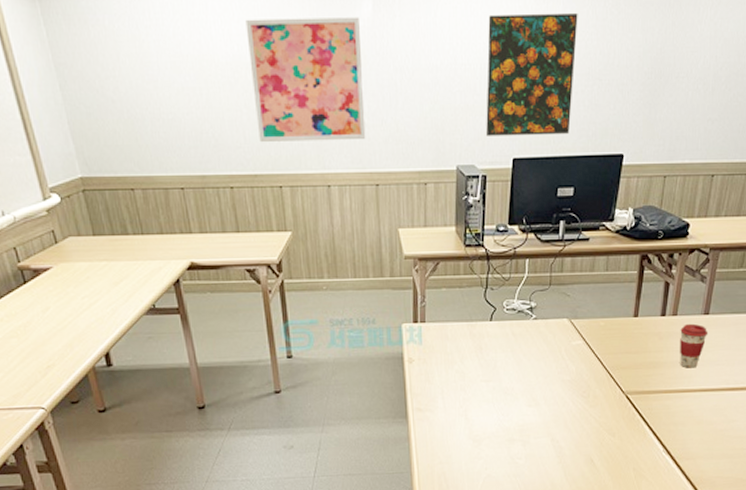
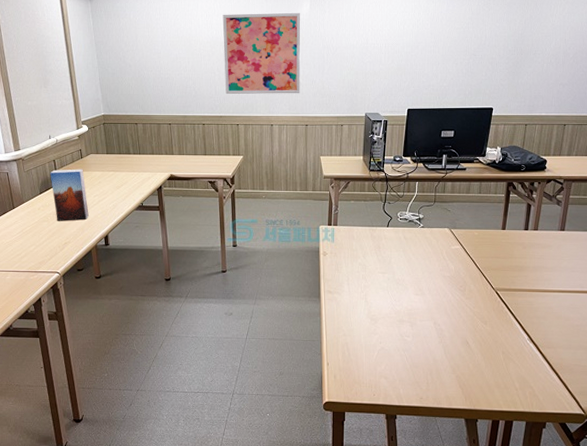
book: none [11,259,78,336] -> present [50,169,89,221]
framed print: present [486,13,578,136] -> none [388,10,458,93]
coffee cup: present [680,323,709,368] -> none [540,237,564,273]

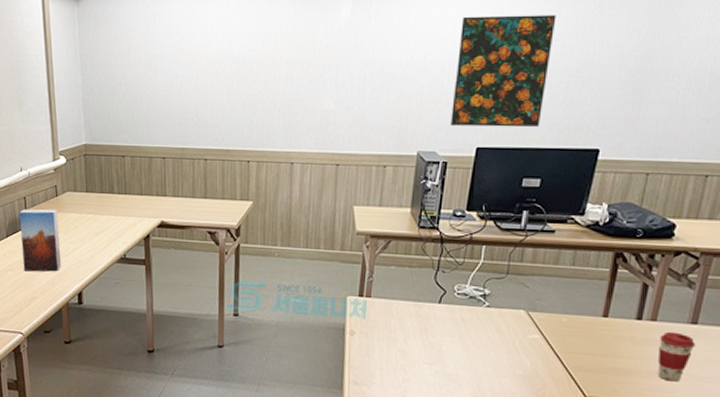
wall art: present [222,12,301,95] -> none [235,18,337,124]
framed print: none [388,10,458,93] -> present [451,15,557,128]
coffee cup: none [540,237,564,273] -> present [658,331,696,382]

